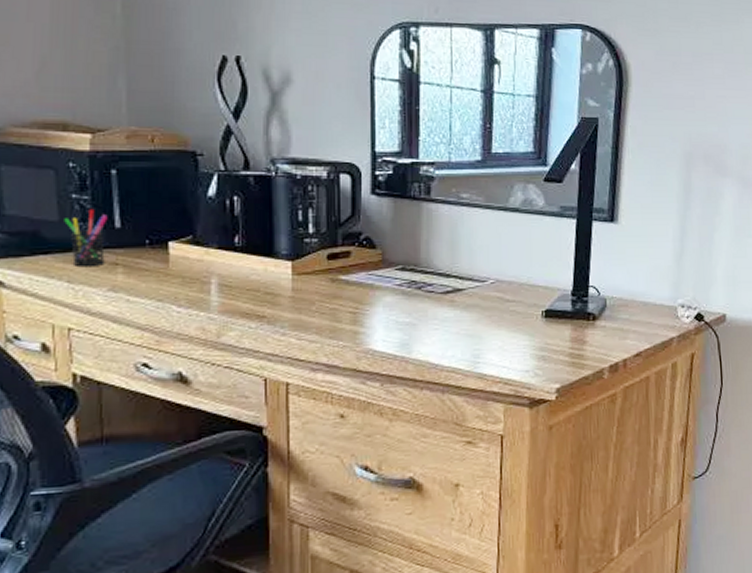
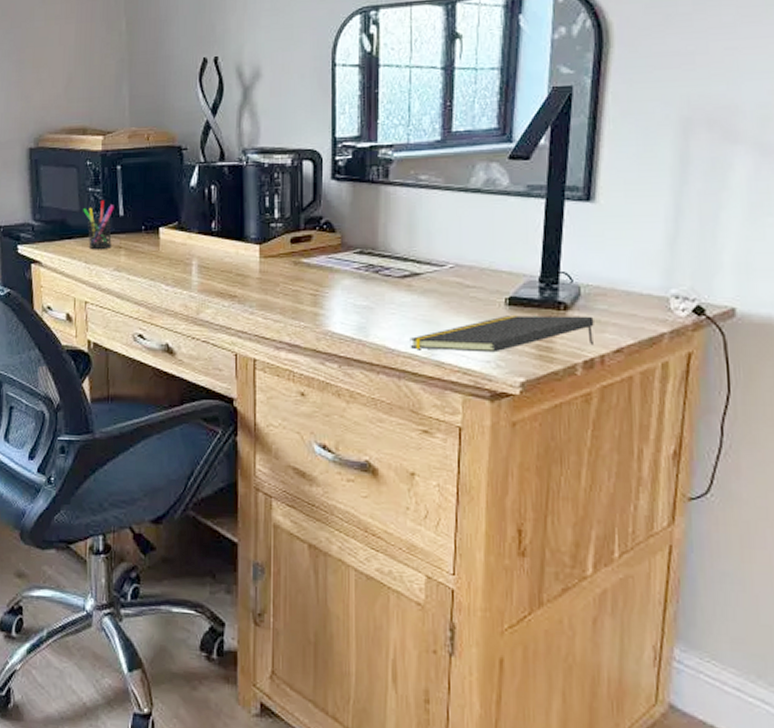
notepad: none [453,325,618,363] -> present [410,316,594,353]

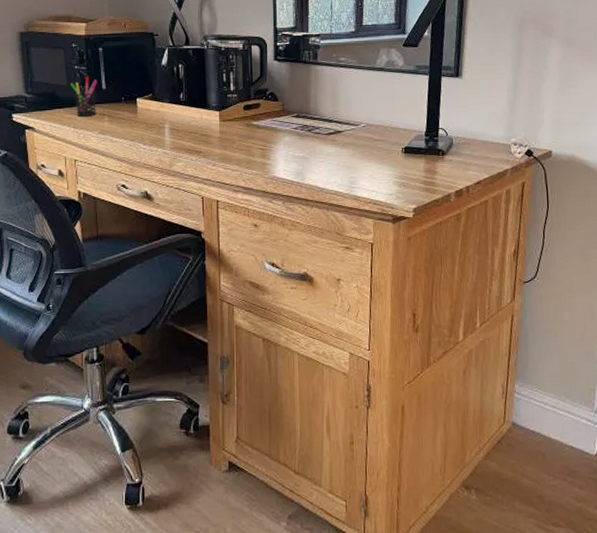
notepad: present [410,316,594,353] -> none [335,159,462,188]

